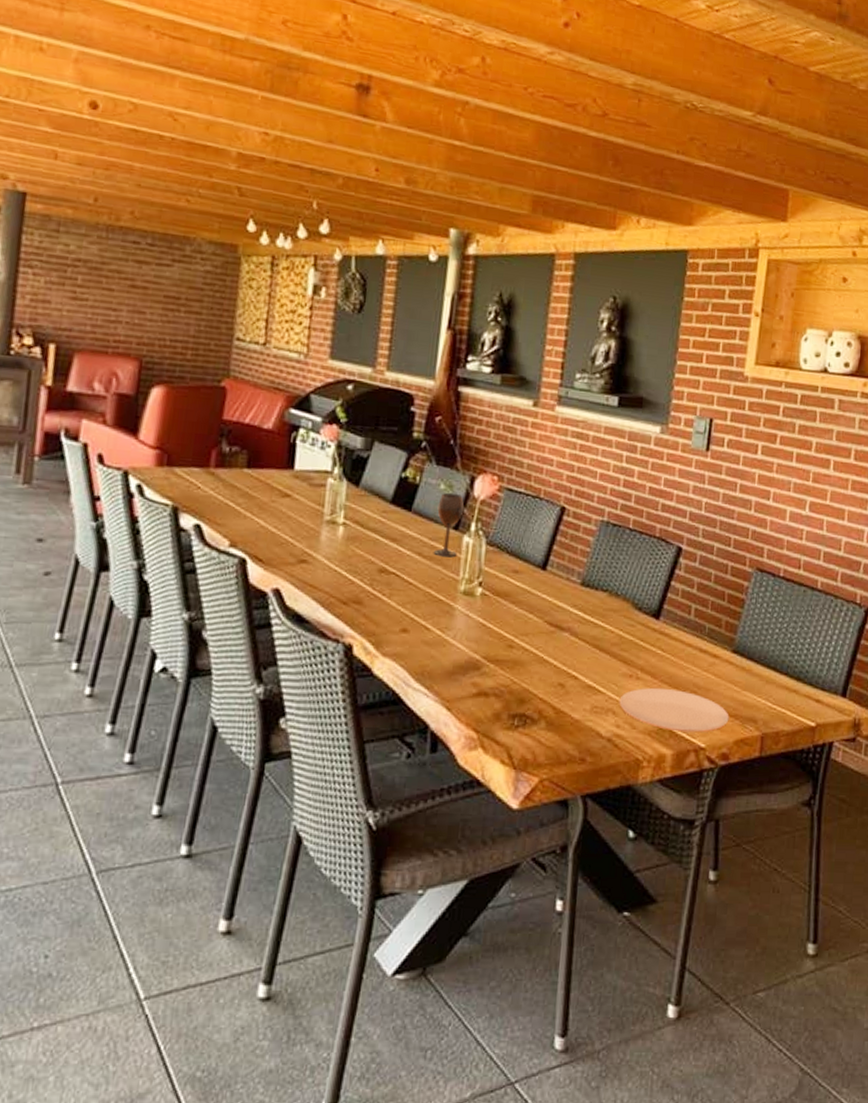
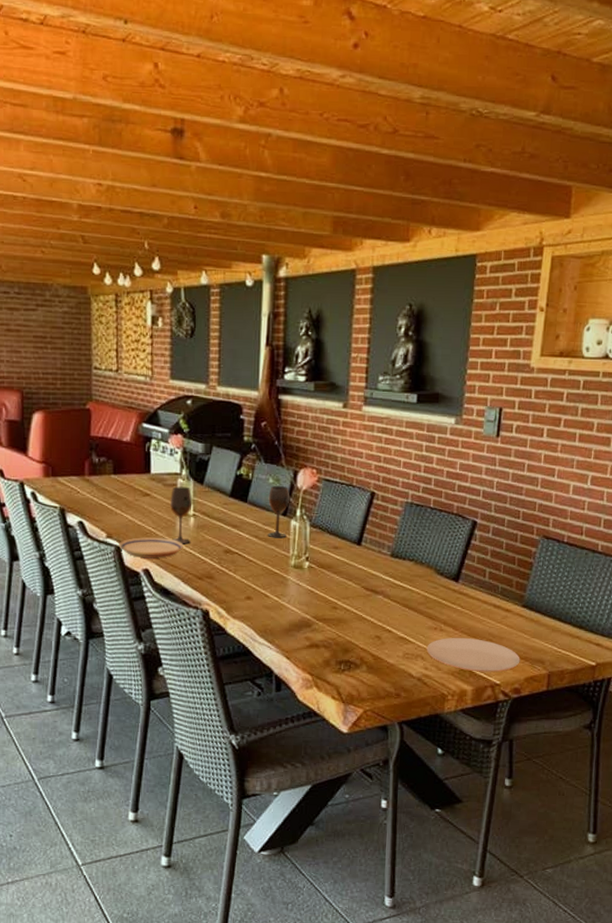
plate: none [244,548,328,576] -> present [119,537,183,558]
wine glass: none [313,487,344,560] -> present [170,486,193,544]

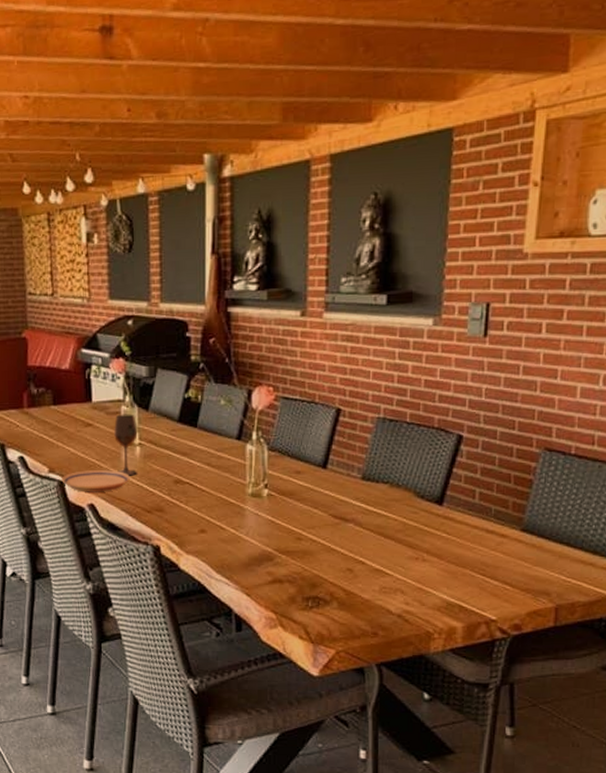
wine glass: present [267,486,289,538] -> none [220,408,243,465]
plate: present [426,637,520,673] -> none [407,567,521,607]

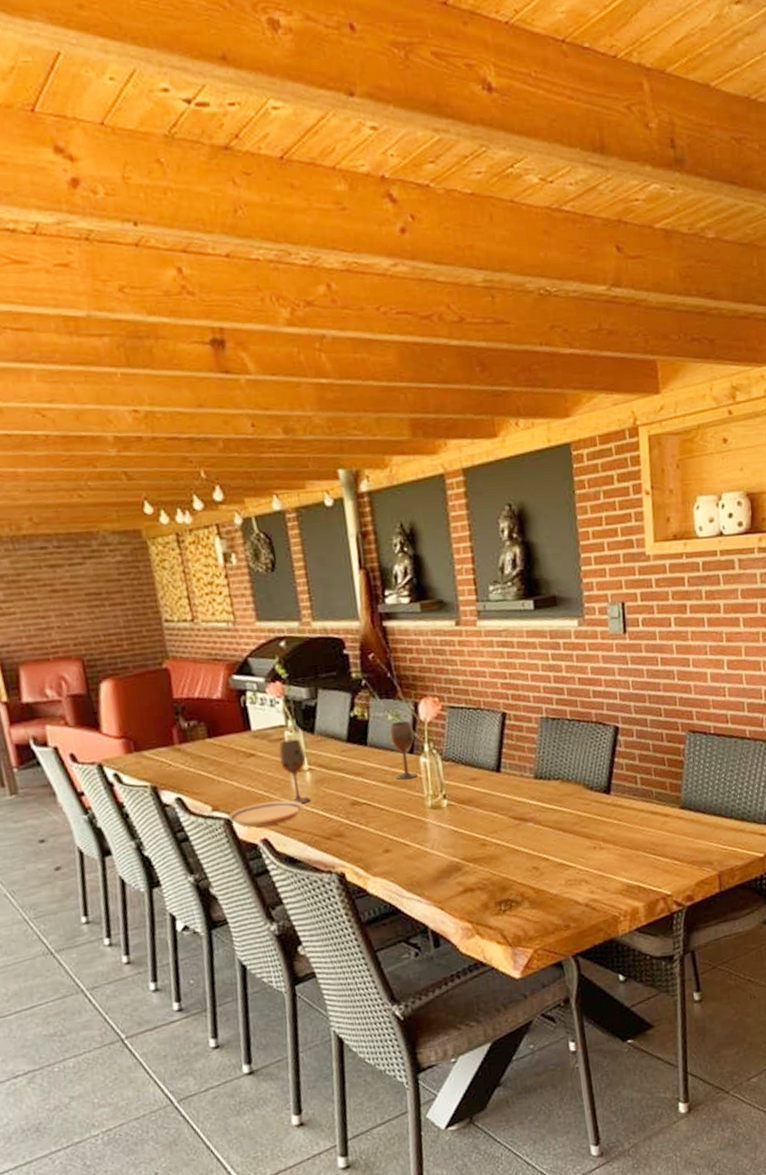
wine glass: none [220,408,243,465] -> present [389,721,418,780]

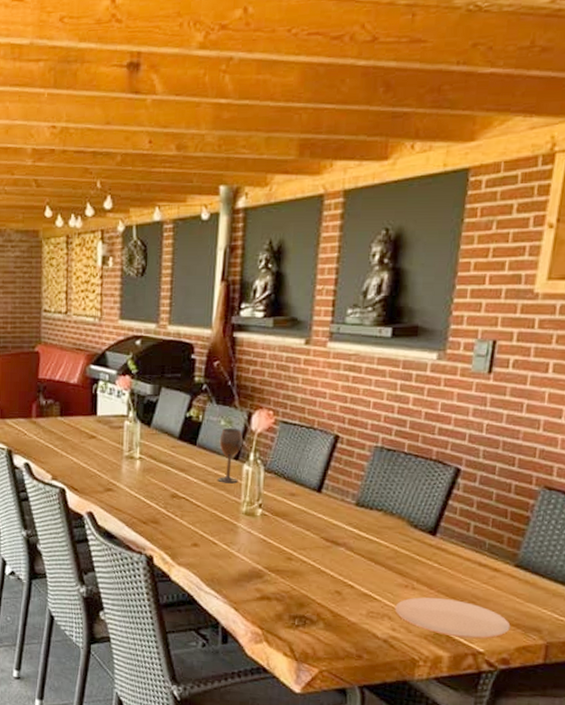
plate: present [228,800,304,827] -> none [63,480,129,501]
wine glass: present [279,739,311,804] -> none [116,428,139,488]
plate: none [588,850,688,887] -> present [394,597,511,639]

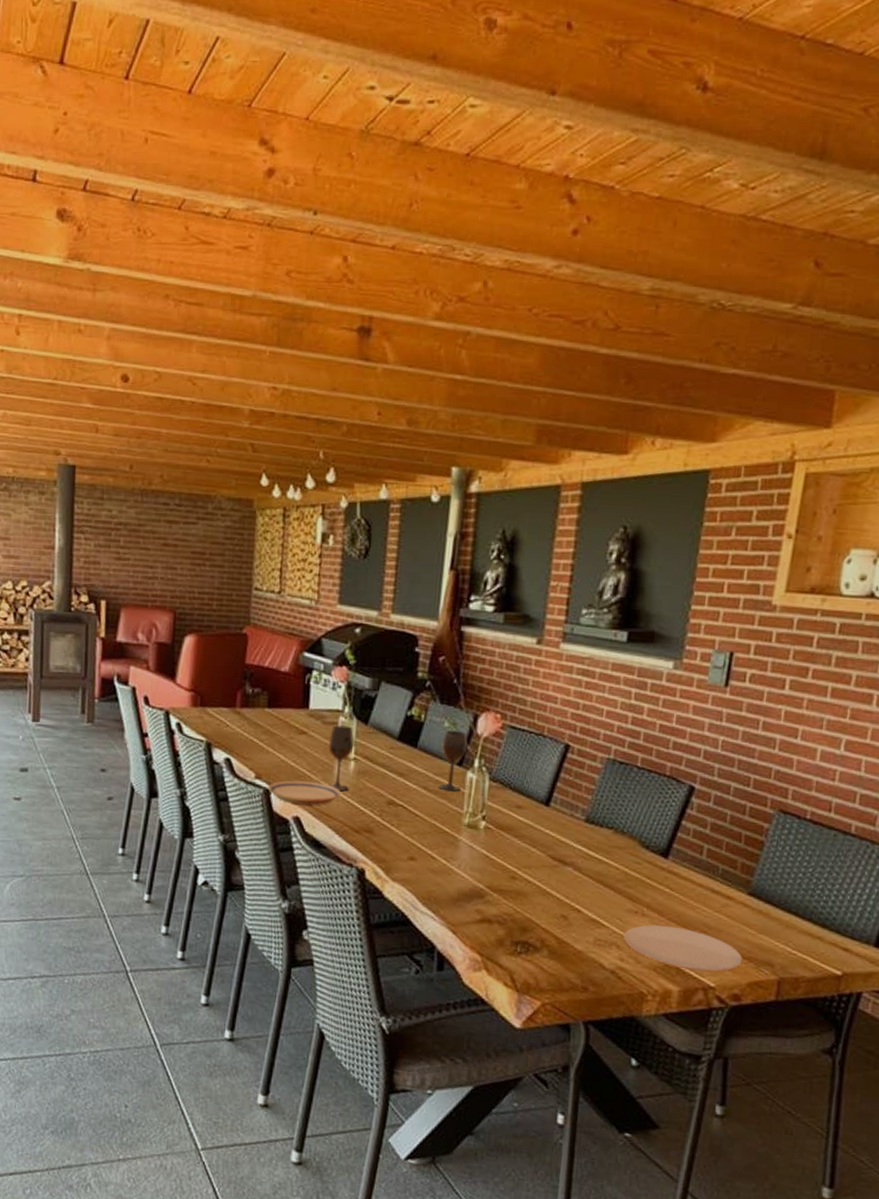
plate: none [63,480,129,501] -> present [268,780,341,805]
wine glass: none [116,428,139,488] -> present [328,725,354,792]

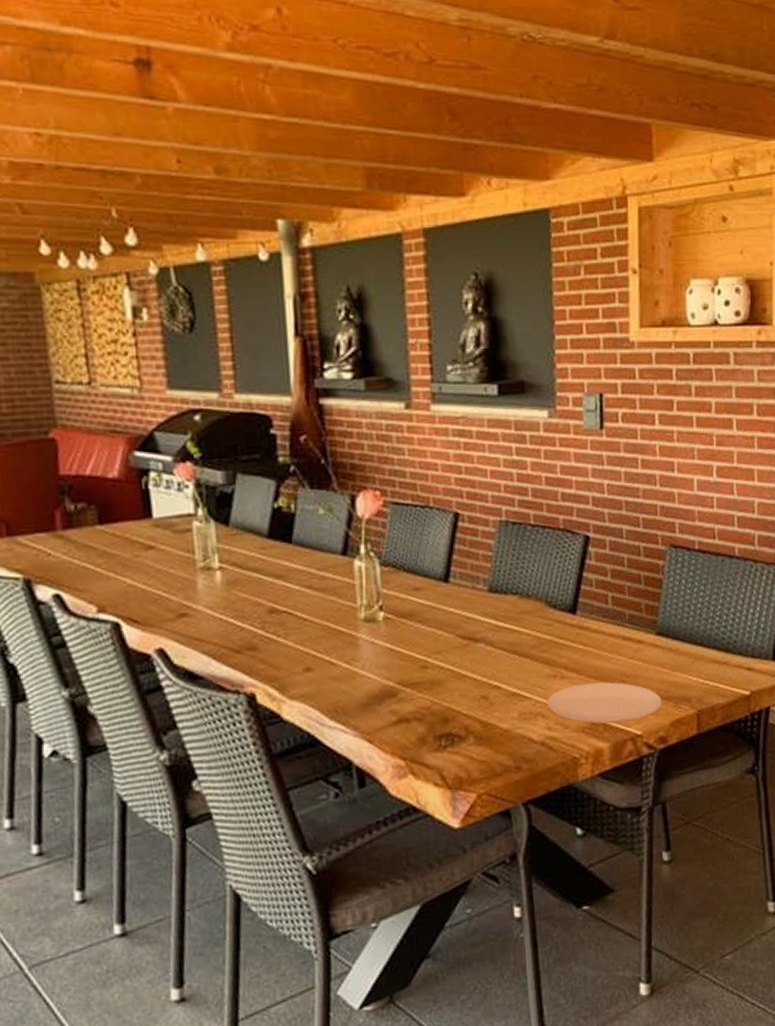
plate: present [268,780,341,805] -> none [116,603,210,634]
wine glass: present [328,725,354,792] -> none [184,531,219,609]
wine glass: present [438,730,467,792] -> none [320,517,350,586]

